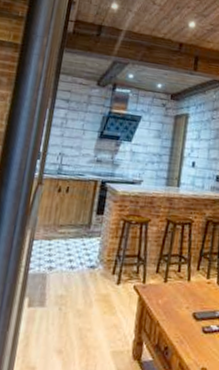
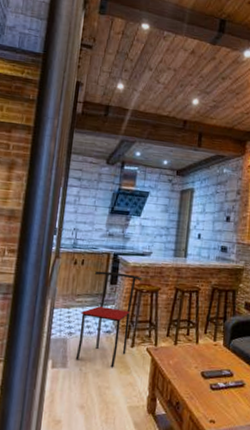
chair: none [55,199,133,308] -> present [75,270,144,368]

